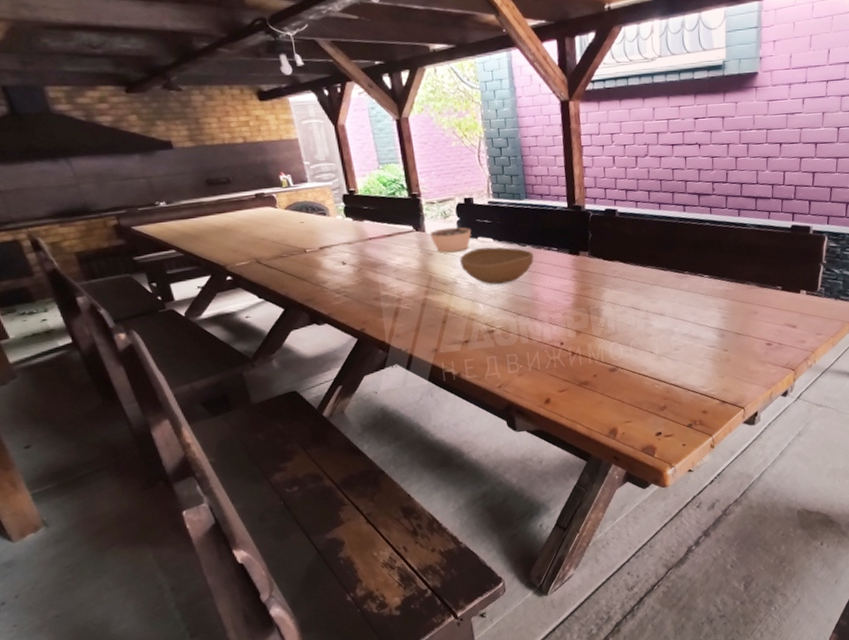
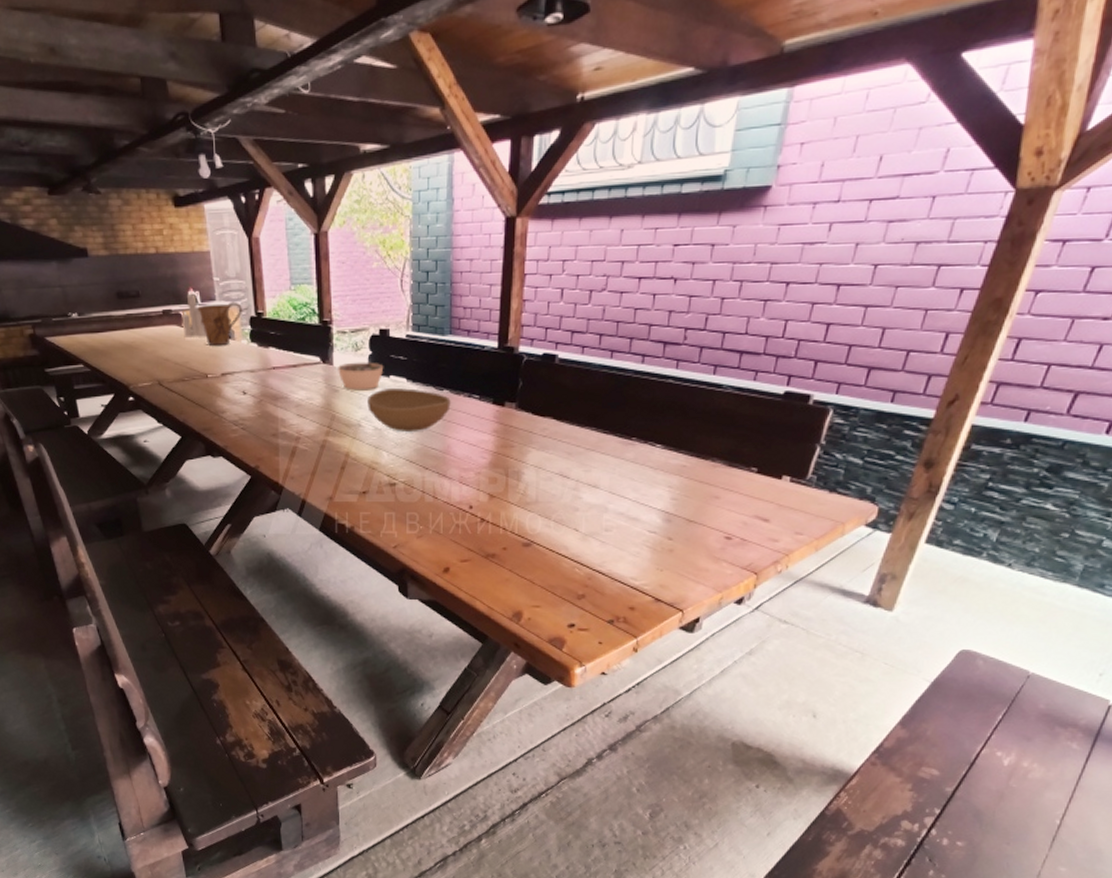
candle: none [275,174,302,218] -> present [182,290,206,339]
pitcher: none [290,182,335,223] -> present [197,301,242,345]

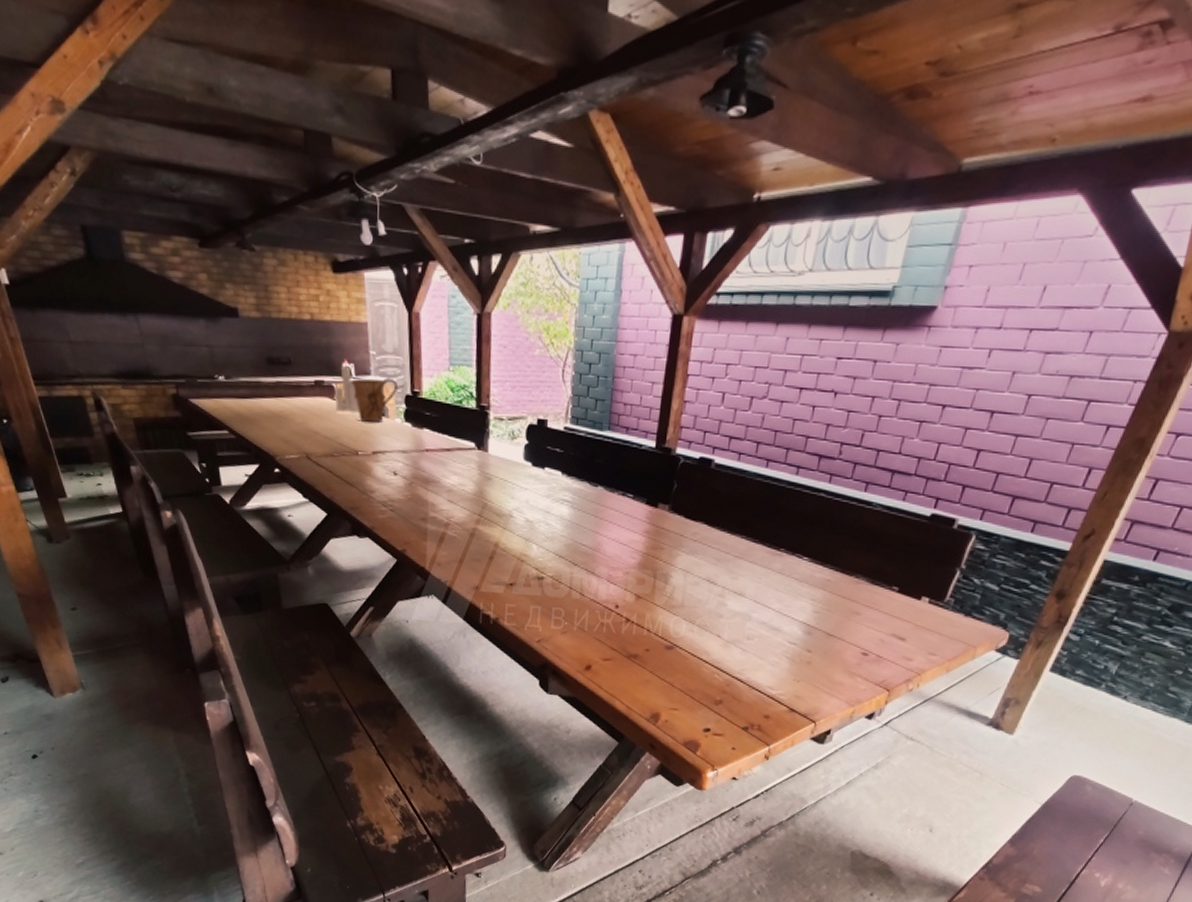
salad: present [338,362,384,391] -> none [492,450,540,481]
bowl: present [367,388,451,431] -> none [520,480,605,526]

